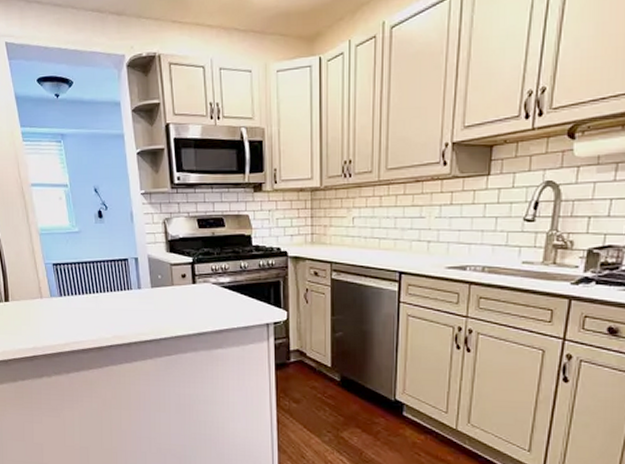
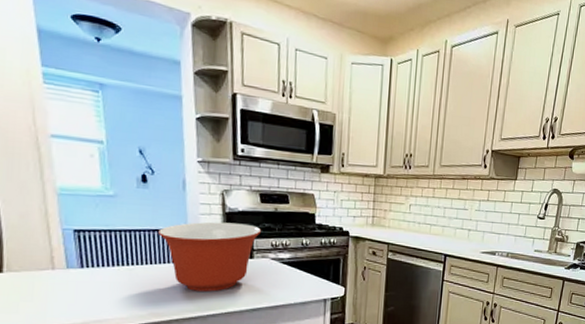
mixing bowl: none [115,250,202,316] -> present [158,221,262,292]

